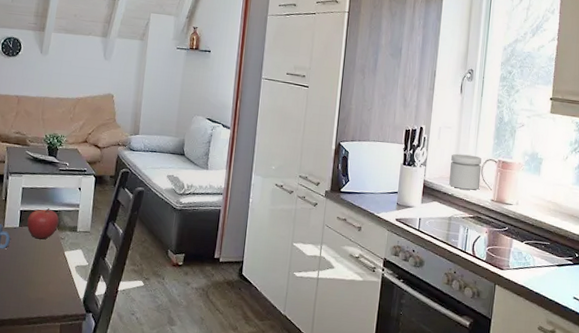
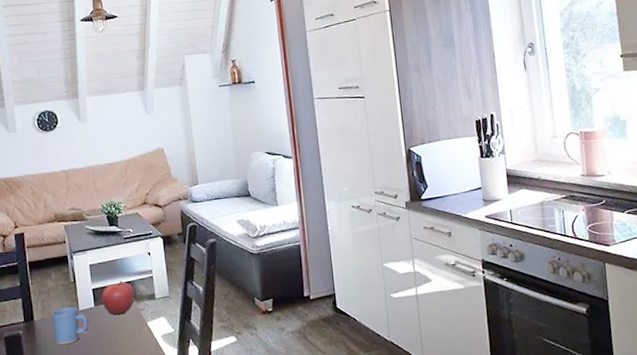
jar: present [449,153,482,190] -> none [529,132,567,171]

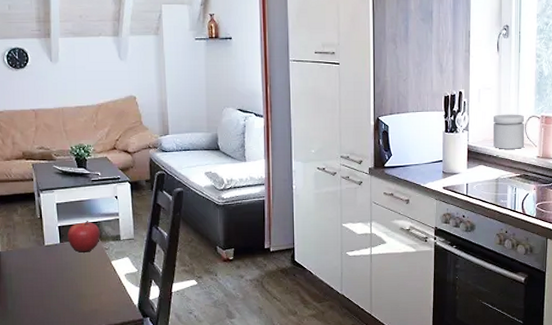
mug: present [52,306,89,345] -> none [17,241,53,277]
jar: none [529,132,567,171] -> present [493,114,525,149]

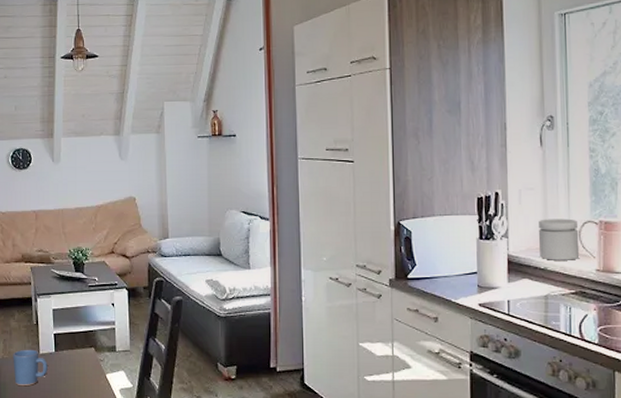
mug: none [17,241,53,277] -> present [13,349,48,387]
fruit: present [67,220,100,253] -> none [63,328,95,363]

